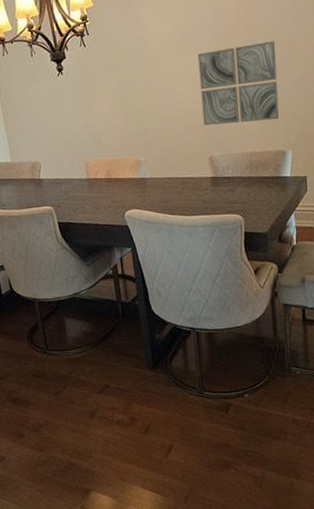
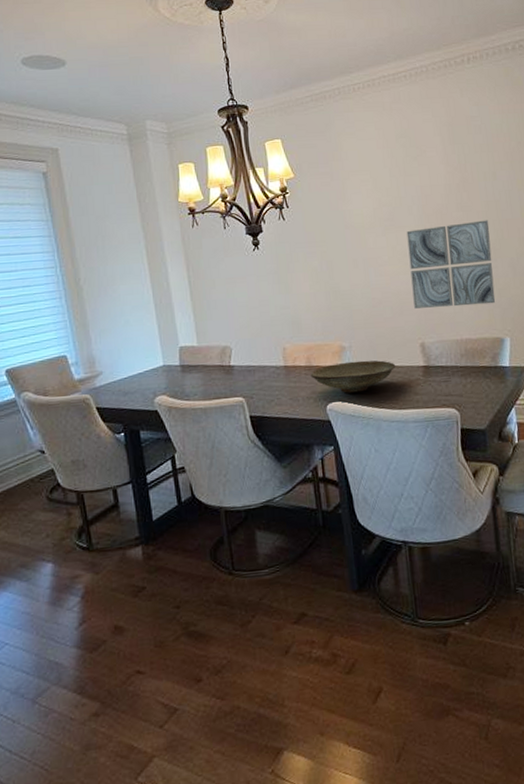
decorative bowl: none [110,172,187,202] -> present [310,360,396,393]

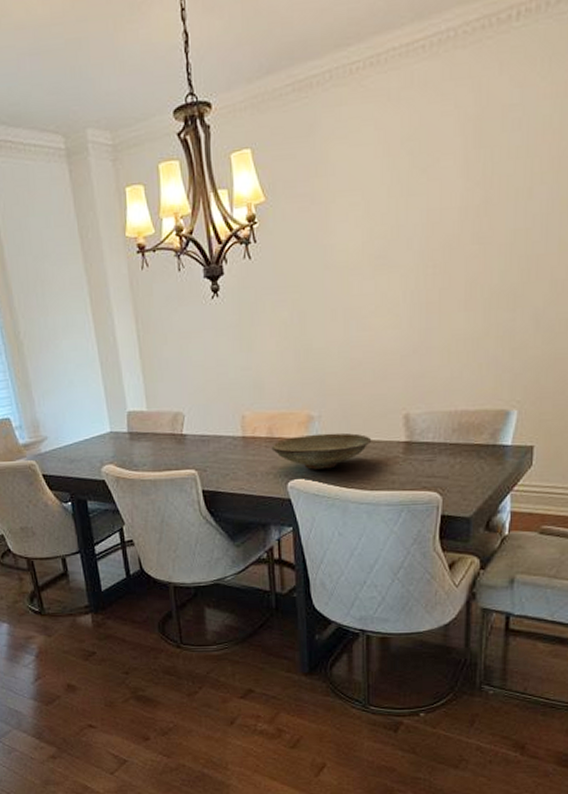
wall art: present [406,220,496,309] -> none [401,256,513,372]

